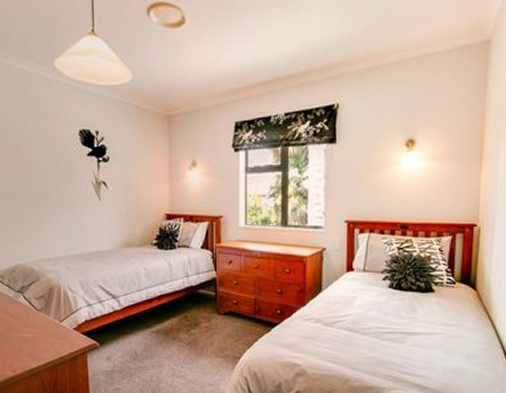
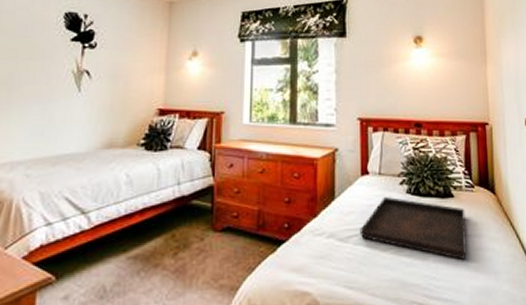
serving tray: none [343,291,444,346] -> present [359,197,467,261]

